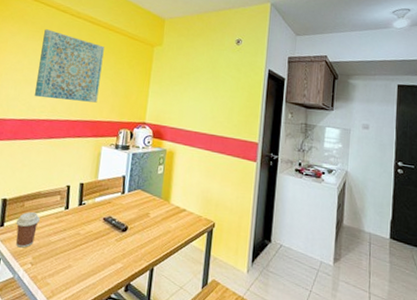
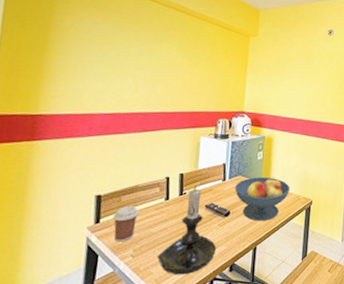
wall art: present [34,29,104,103] -> none [124,19,199,94]
candle holder: none [55,196,112,290] -> present [157,186,216,275]
fruit bowl: none [133,192,191,241] -> present [235,177,290,221]

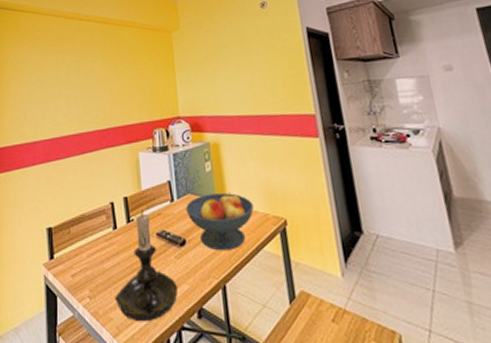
coffee cup: present [112,206,139,242] -> none [65,238,89,281]

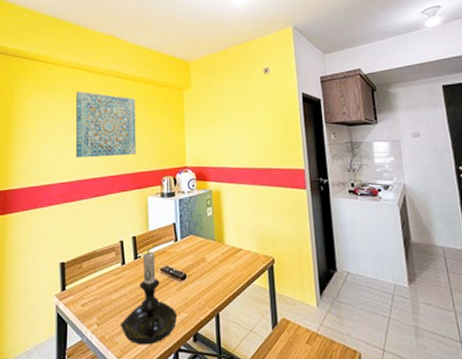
wall art: none [57,40,124,113] -> present [75,91,136,158]
fruit bowl: present [186,192,254,251] -> none [188,234,247,285]

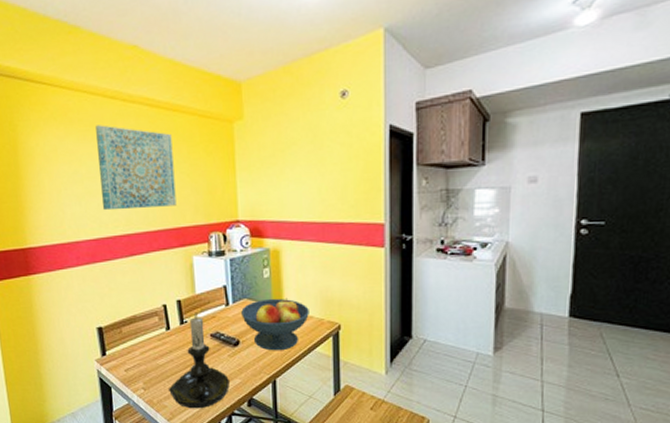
fruit bowl: none [188,234,247,285] -> present [241,298,309,351]

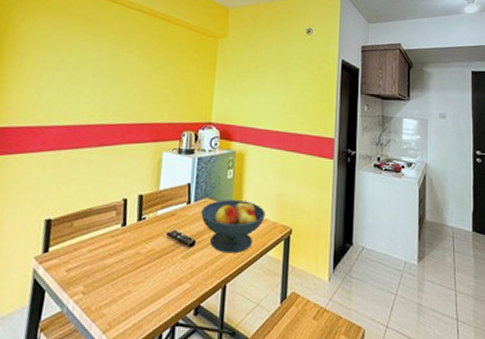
wall art: present [96,125,177,211] -> none [81,22,162,103]
candle holder: present [169,313,230,409] -> none [111,209,179,318]

